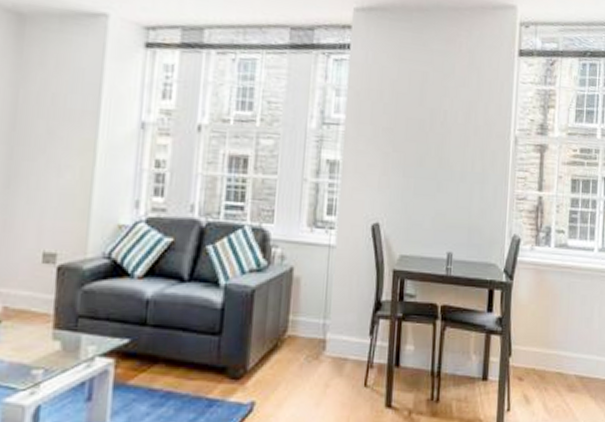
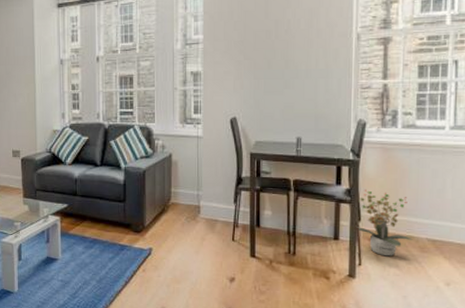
potted plant: none [506,317,562,398] -> present [356,189,413,257]

